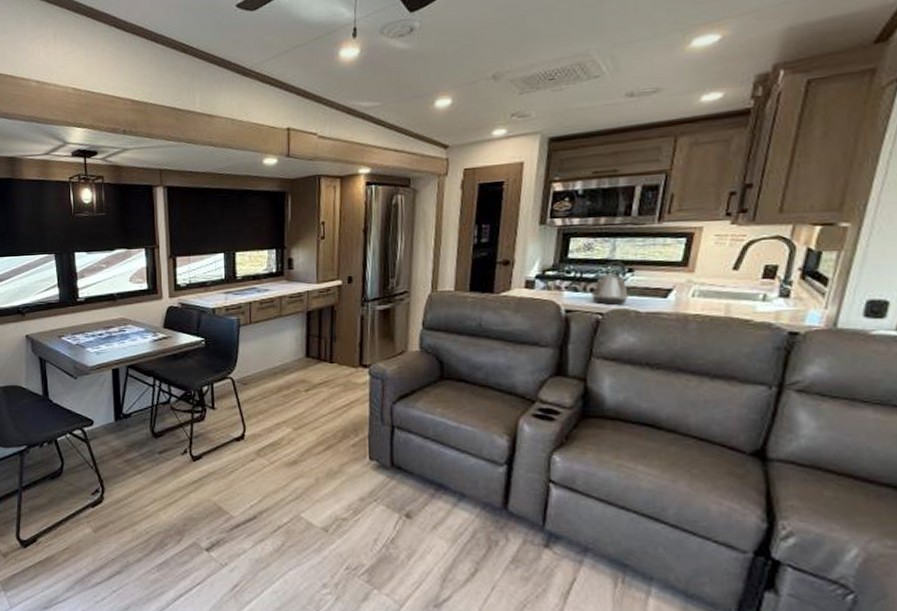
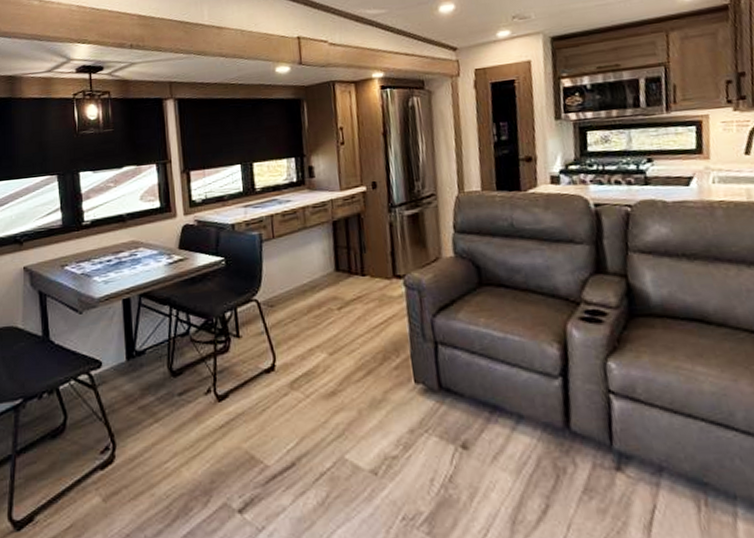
kettle: present [591,259,629,305] -> none [616,150,653,196]

